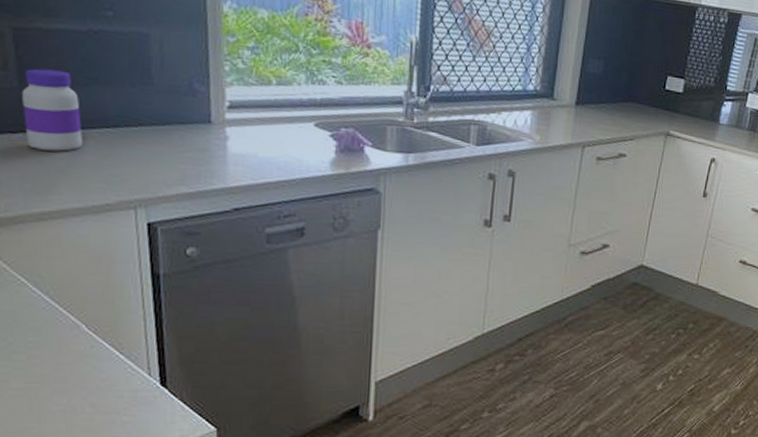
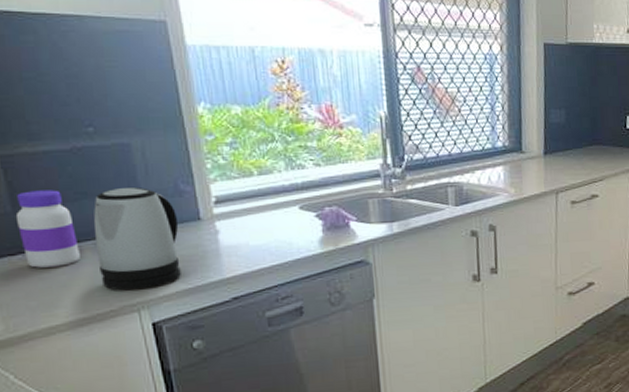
kettle: none [99,78,187,187] -> present [94,187,181,290]

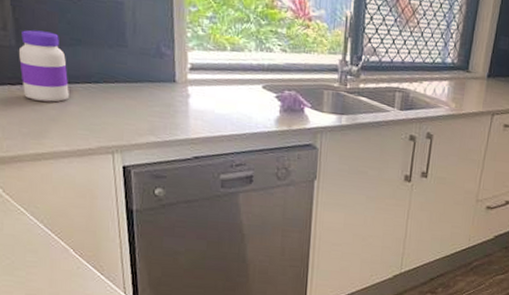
kettle: present [94,187,181,290] -> none [83,41,156,135]

